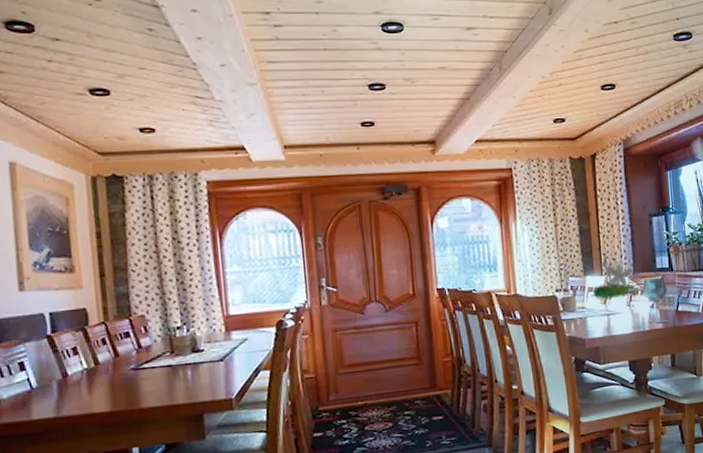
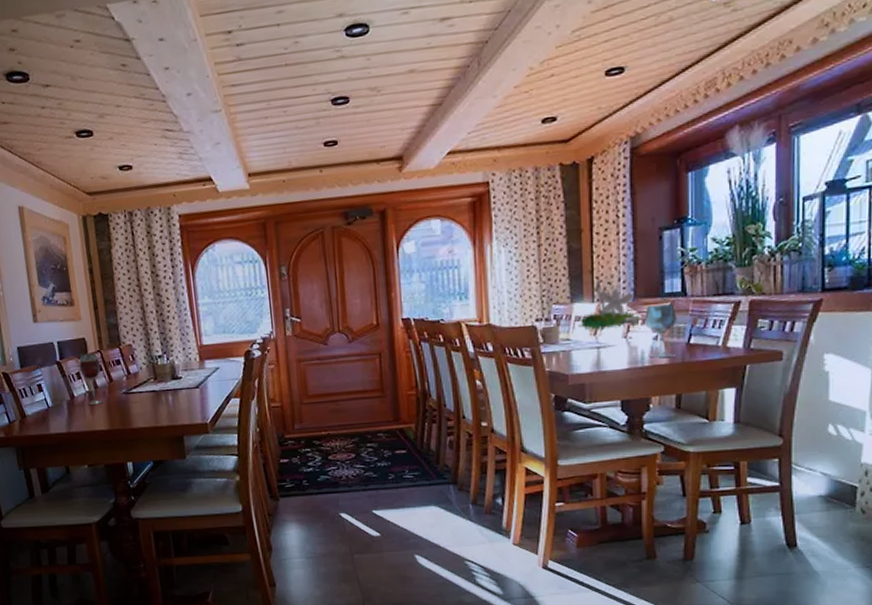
wineglass: none [76,324,105,384] -> present [79,352,103,405]

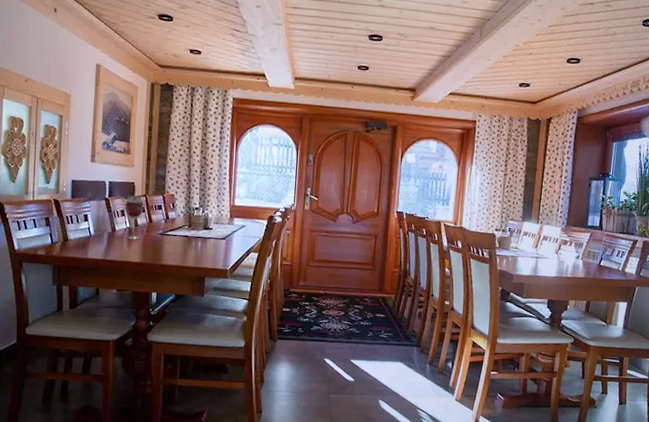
flower arrangement: present [578,278,642,332] -> none [525,206,570,248]
wine glass: present [643,303,677,358] -> none [570,232,594,273]

